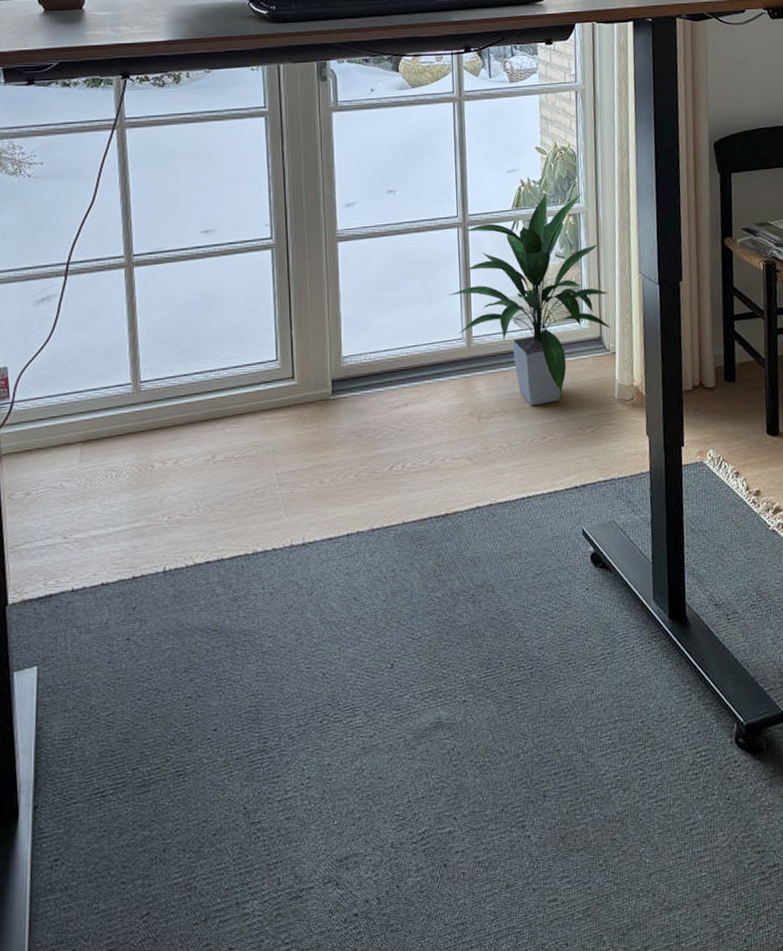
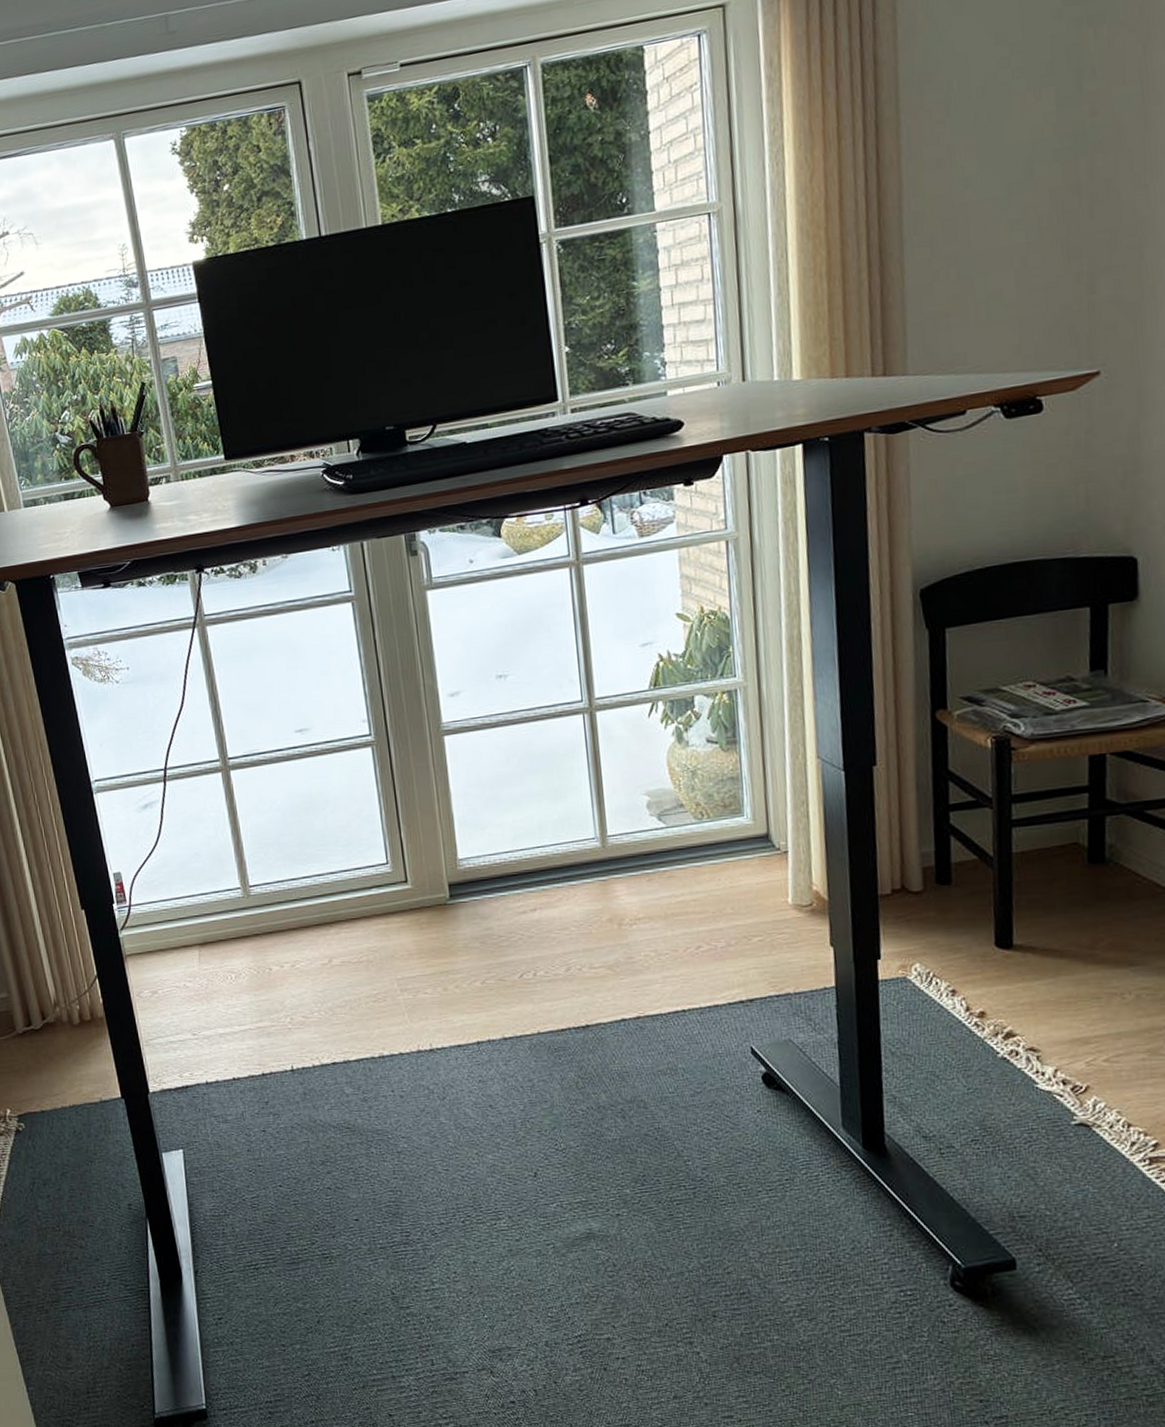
indoor plant: present [448,192,612,406] -> none [575,665,783,912]

